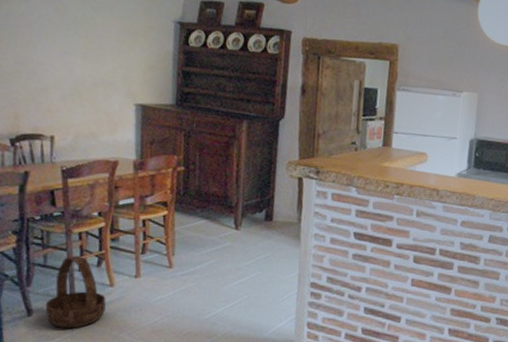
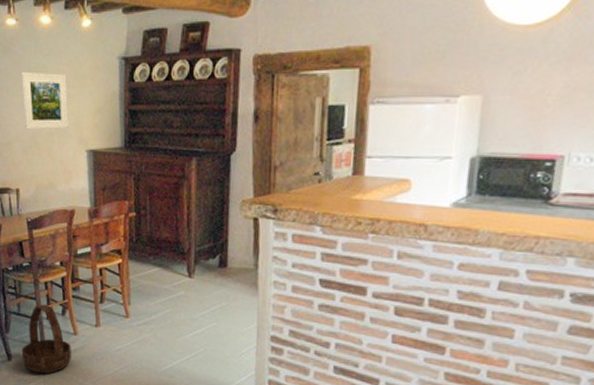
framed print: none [64,19,117,82] -> present [22,71,69,130]

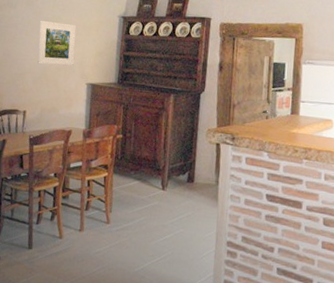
basket: present [21,304,71,374] -> none [9,210,56,275]

